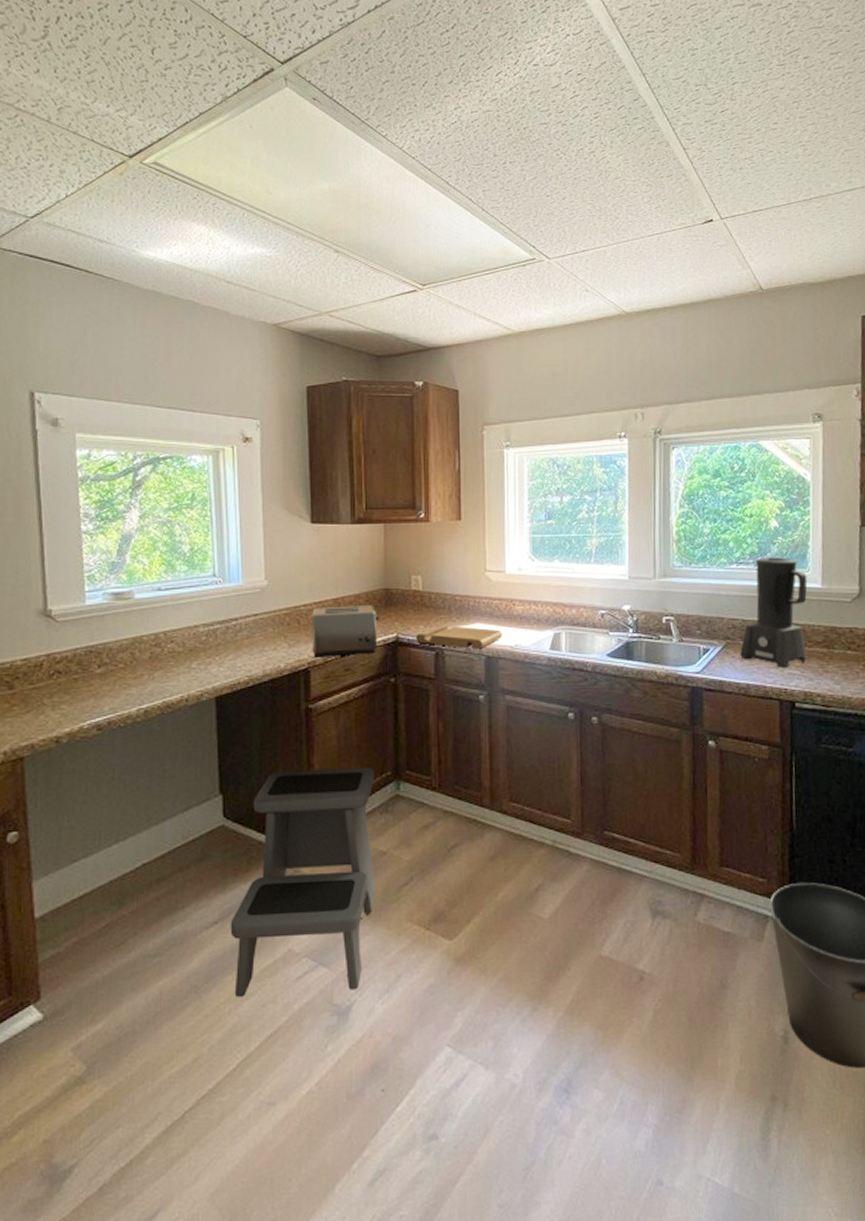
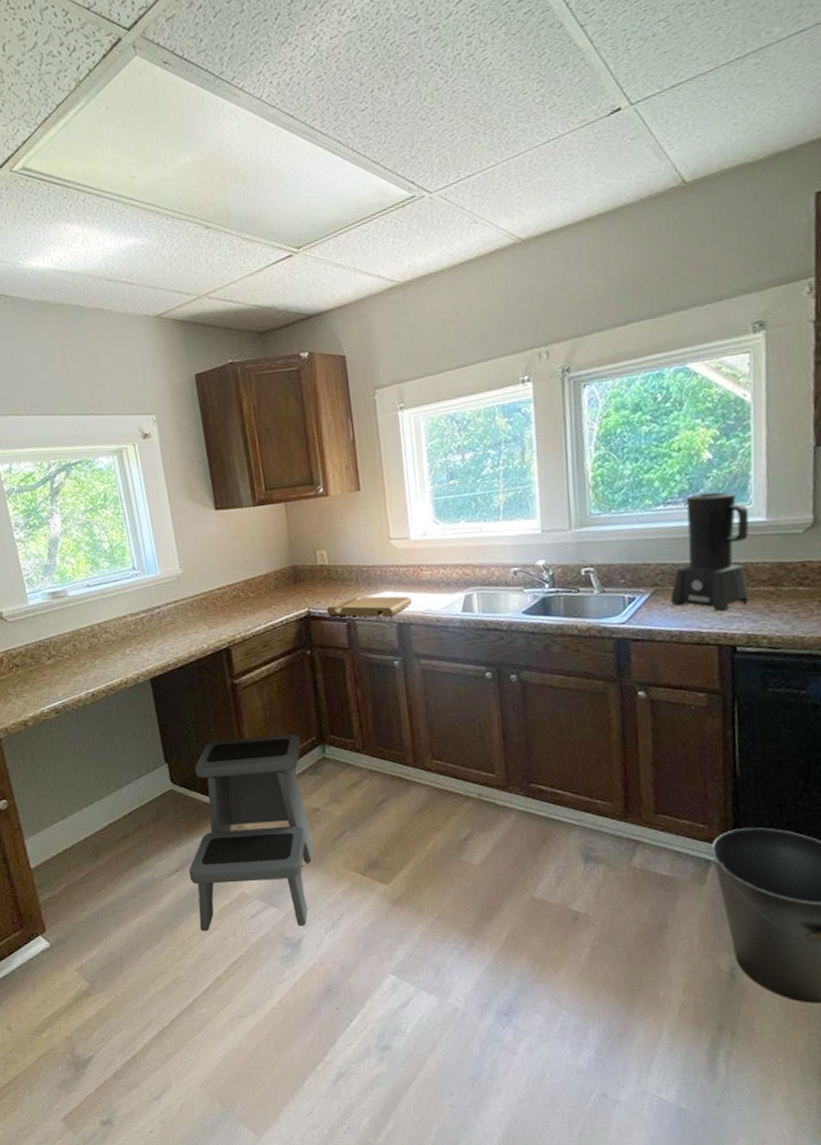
toaster: present [312,605,379,657] -> none [226,583,291,637]

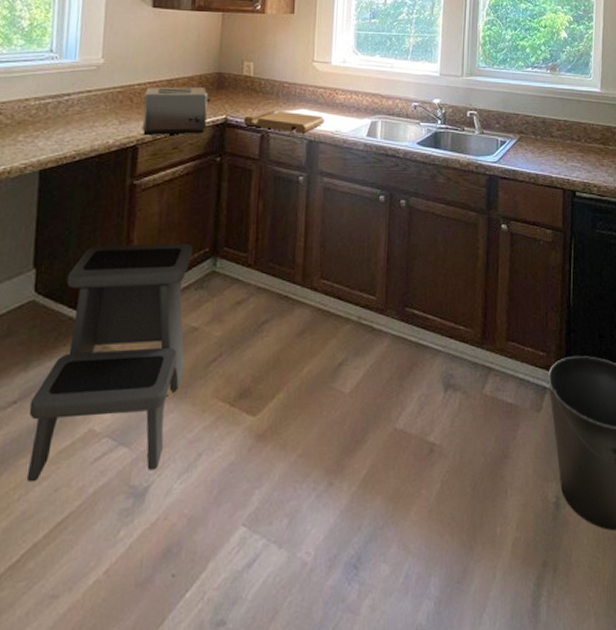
toaster: none [226,583,291,637] -> present [142,87,211,135]
blender: present [670,491,750,612] -> none [531,63,589,161]

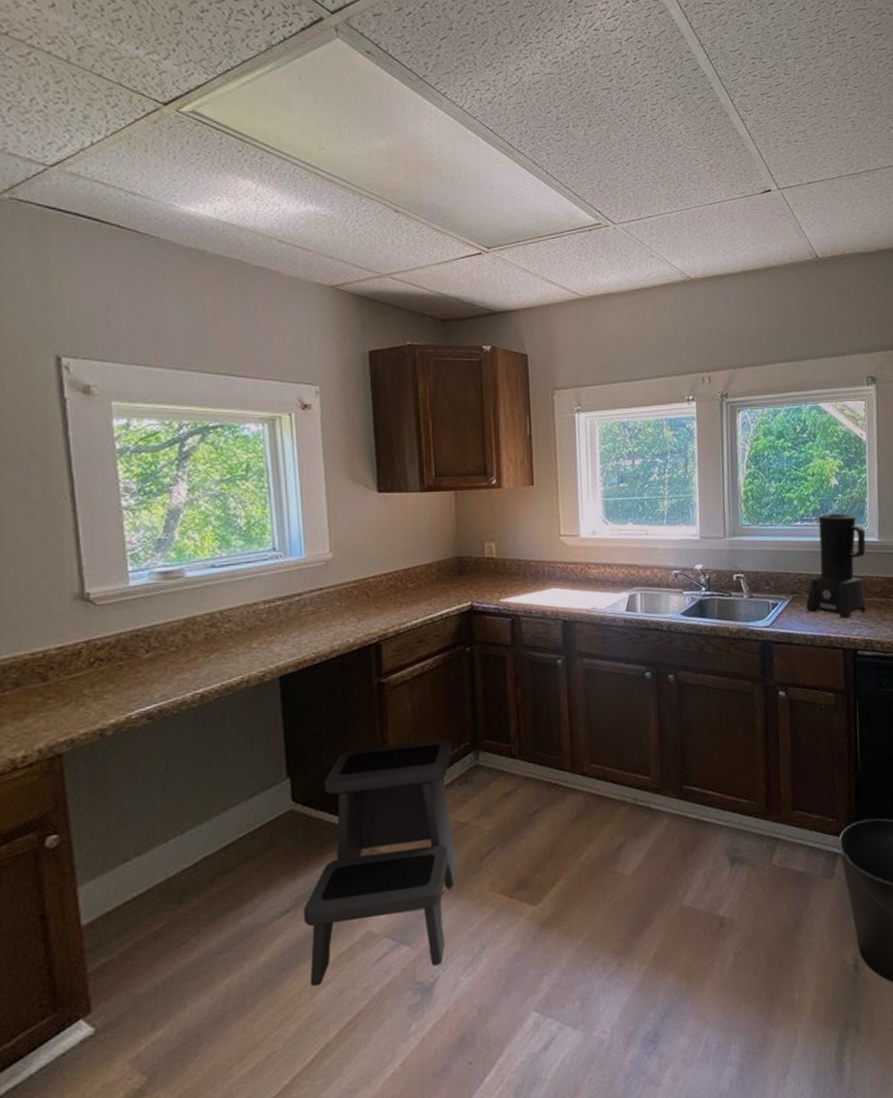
toaster: present [142,87,211,135] -> none [381,574,453,630]
cutting board: present [243,109,325,133] -> none [490,591,579,614]
blender: none [531,63,589,161] -> present [806,513,867,619]

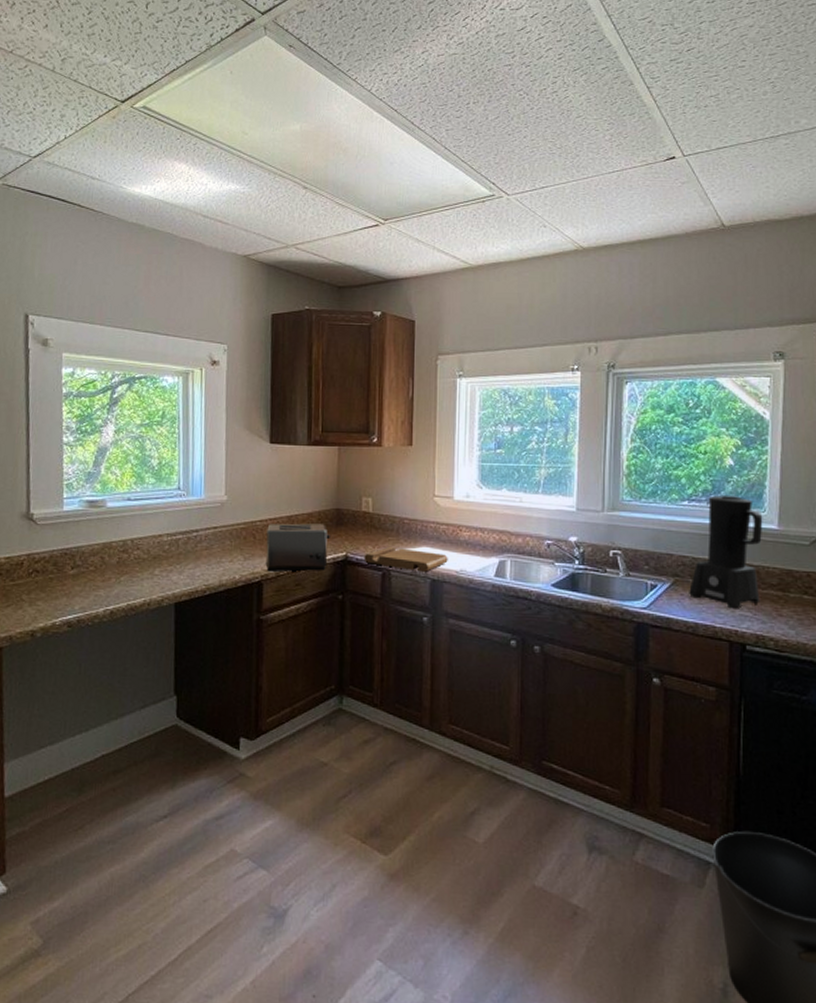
step stool: present [303,739,458,987] -> none [178,676,319,895]
toaster: none [381,574,453,630] -> present [265,523,330,572]
cutting board: none [490,591,579,614] -> present [364,546,448,572]

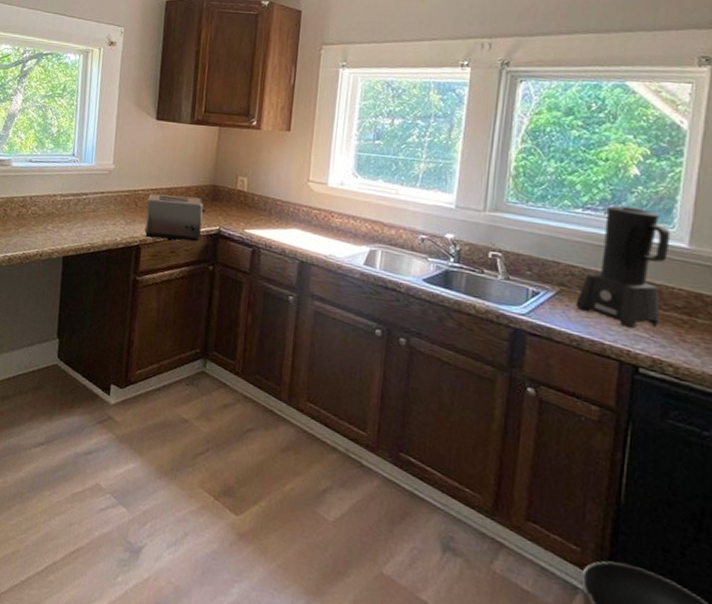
cutting board: present [364,546,448,572] -> none [235,225,318,253]

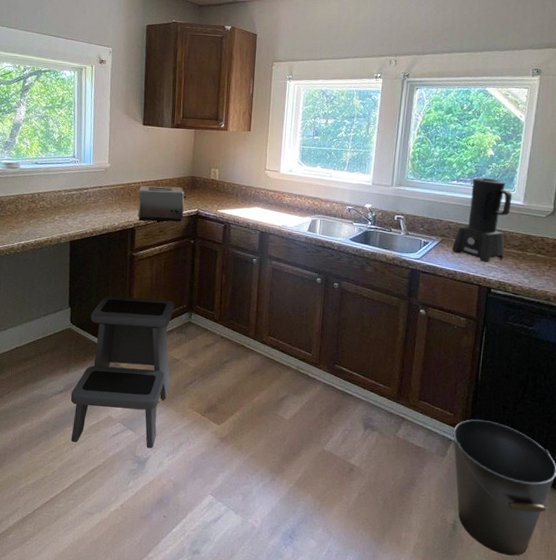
step stool: none [49,328,186,535] -> present [70,296,175,449]

